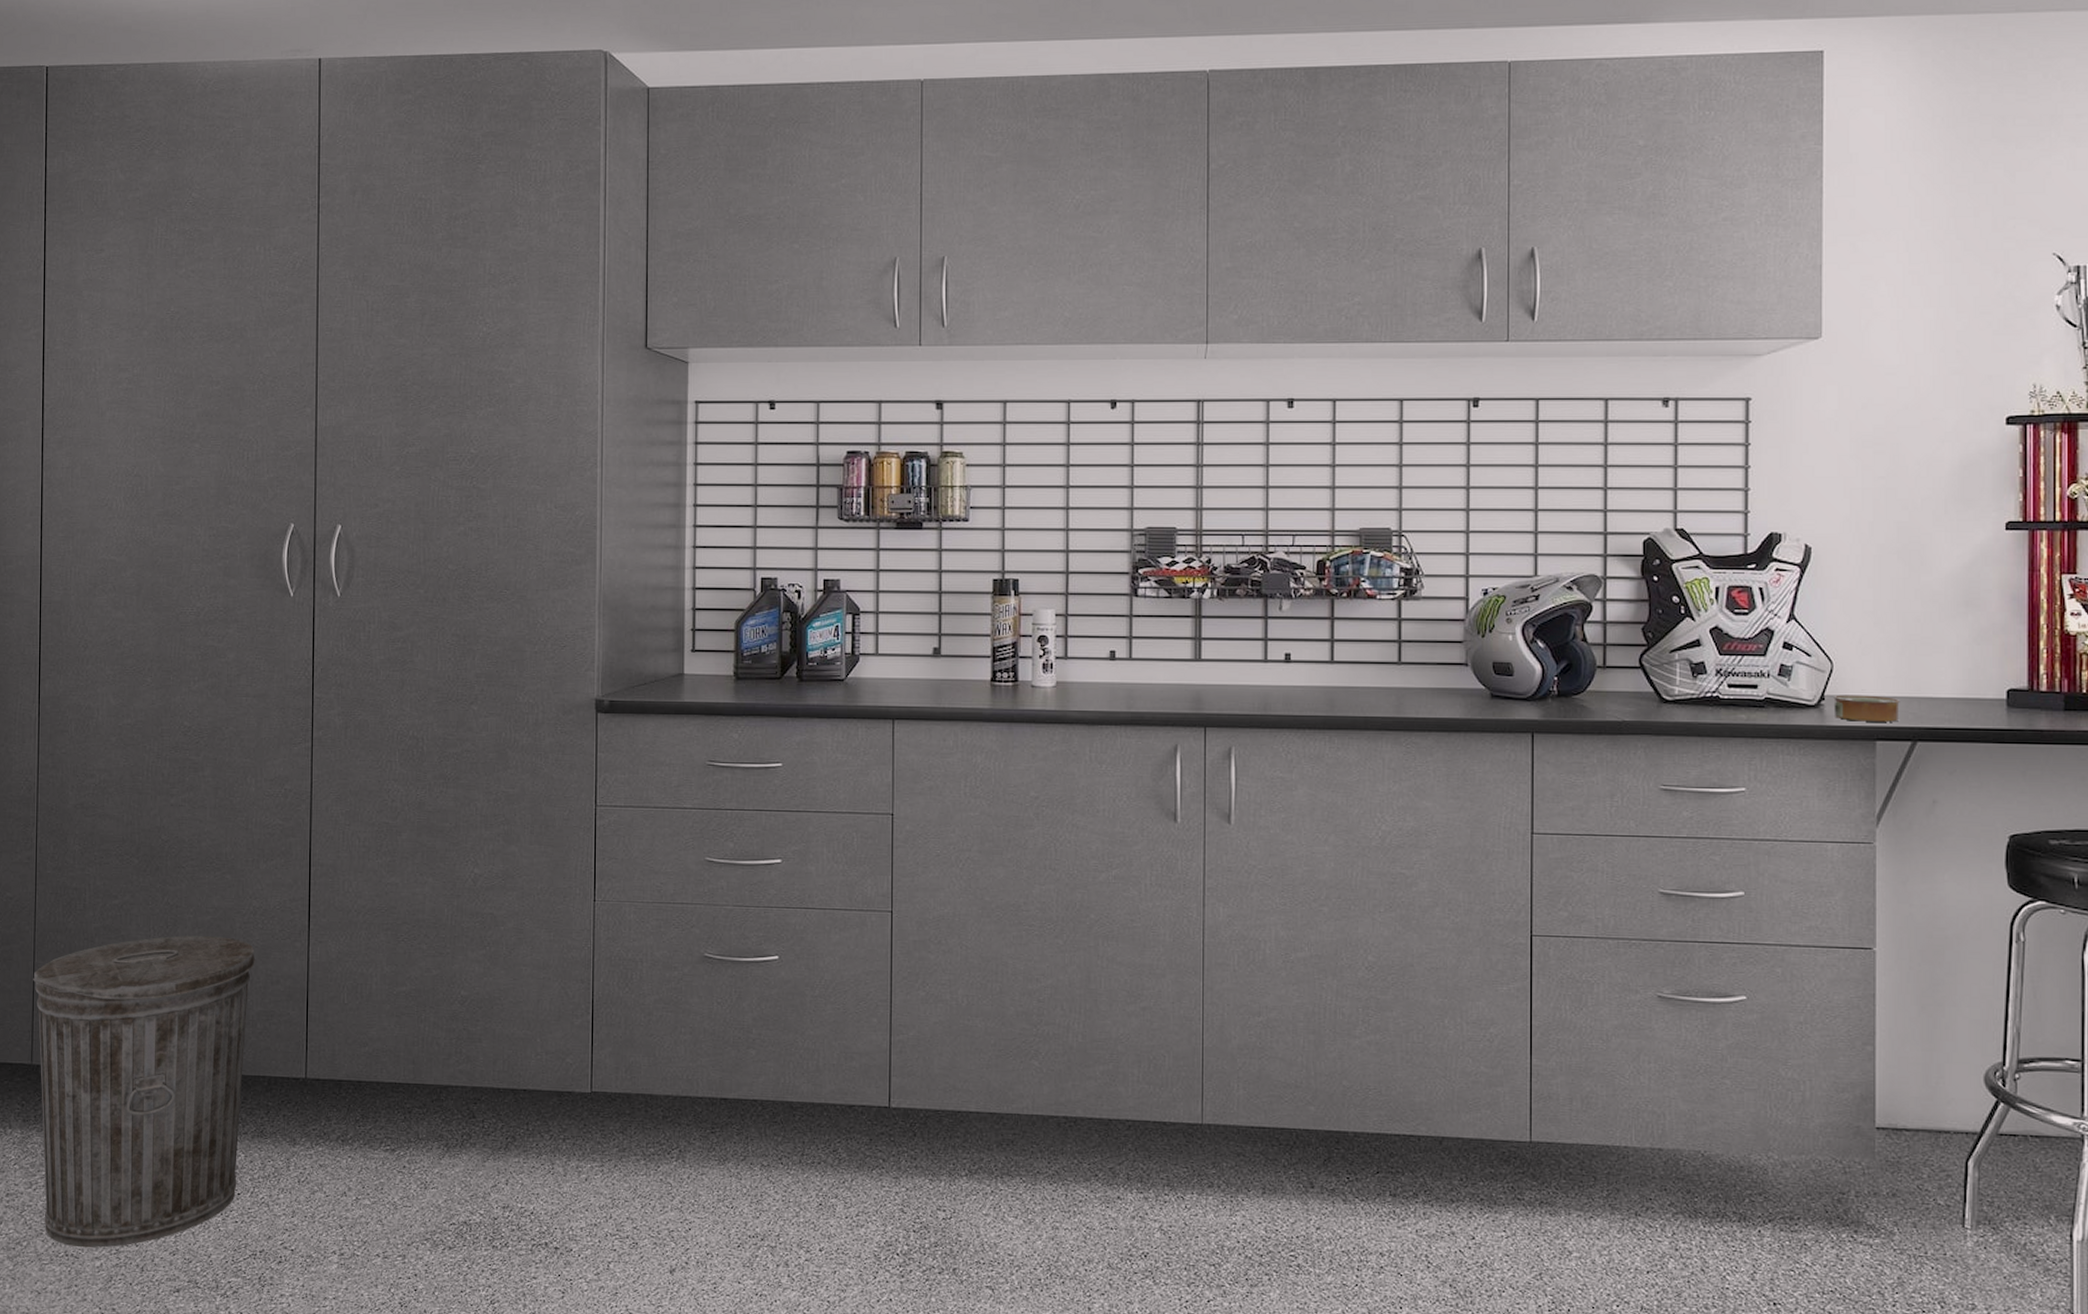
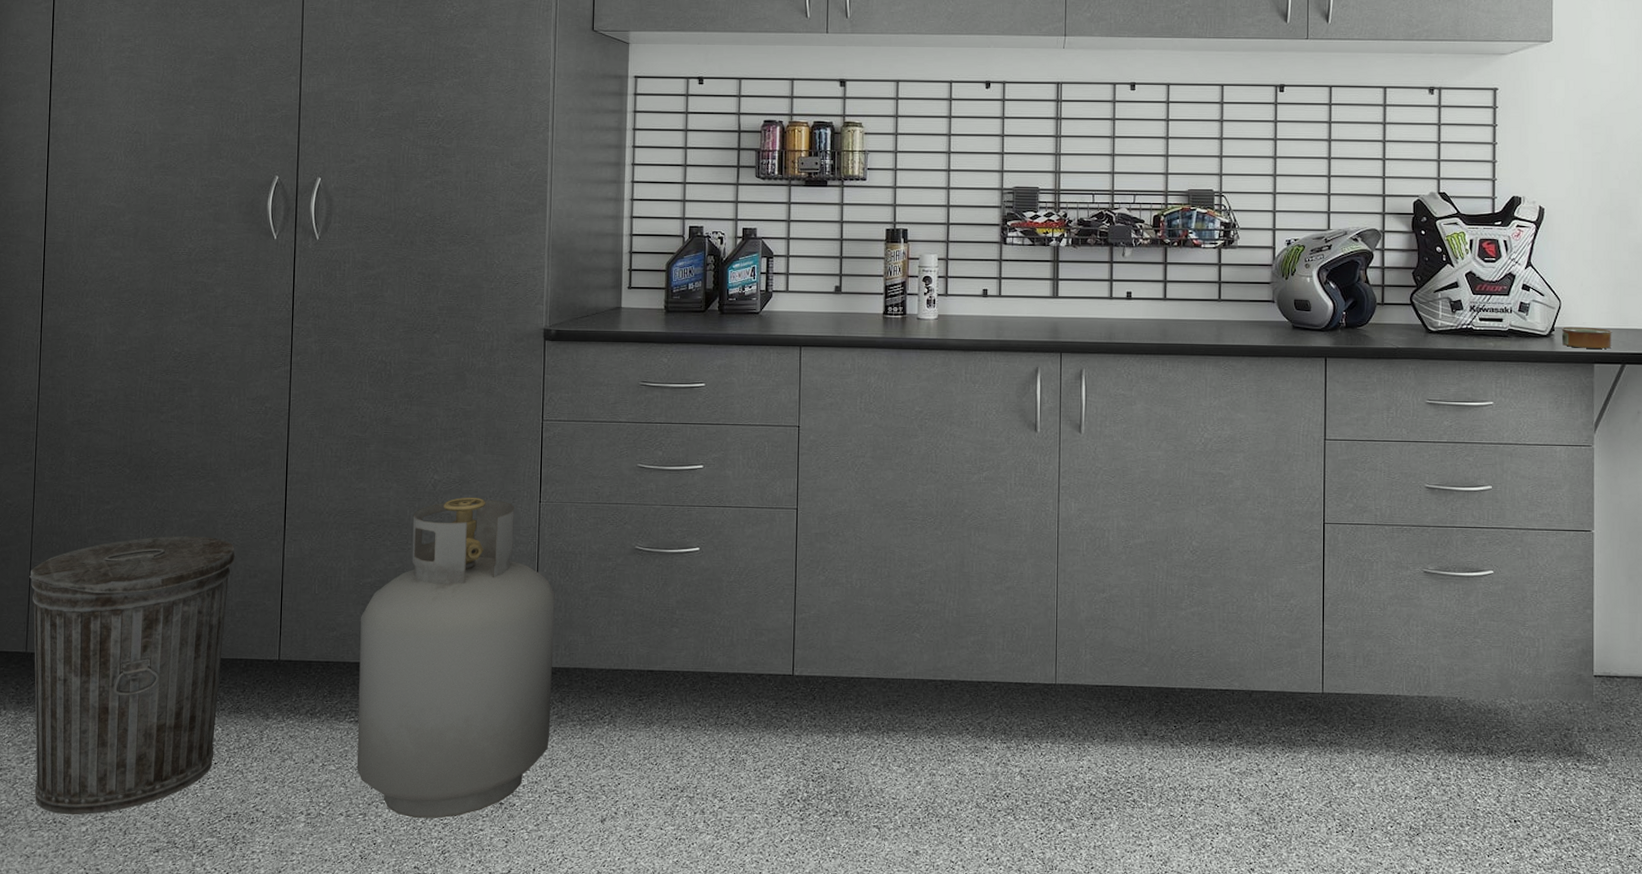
gas cylinder: none [394,894,613,1263] -> present [356,497,555,818]

